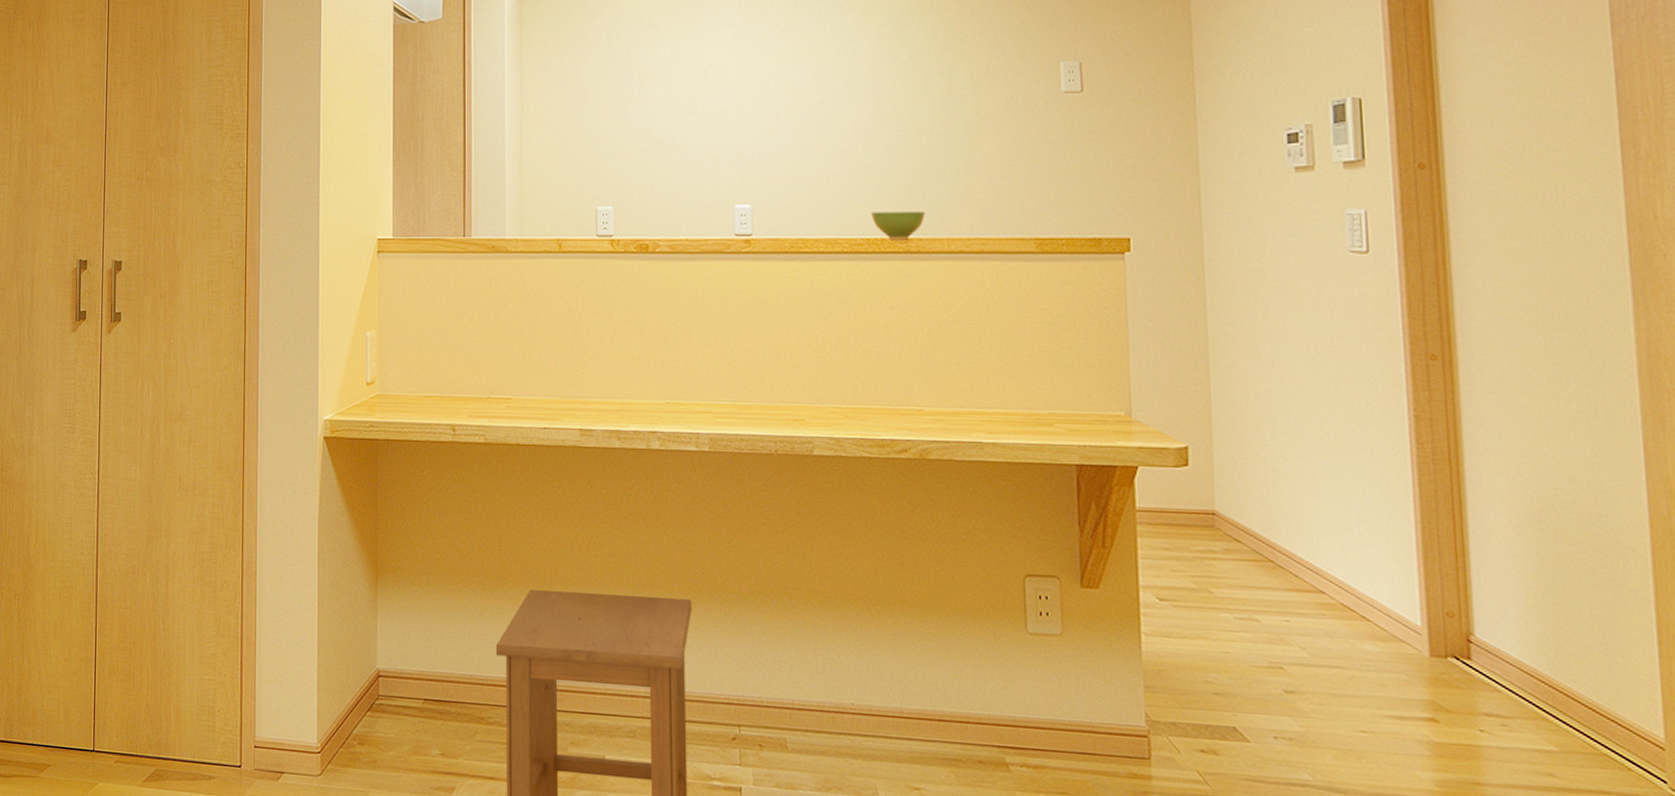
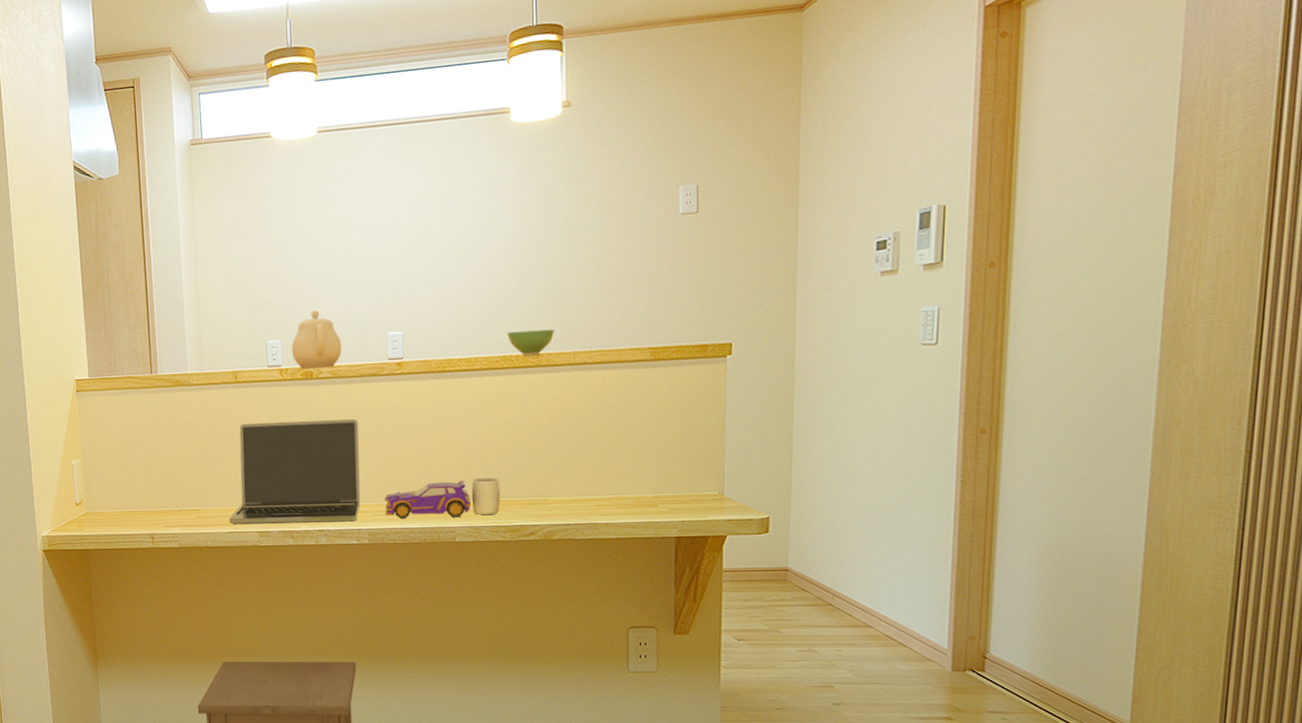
laptop: none [546,301,700,422] -> present [229,419,360,524]
teapot: none [624,176,682,241] -> present [291,310,342,369]
toy car: none [729,381,832,426] -> present [384,481,471,519]
mug: none [831,379,866,424] -> present [471,477,501,515]

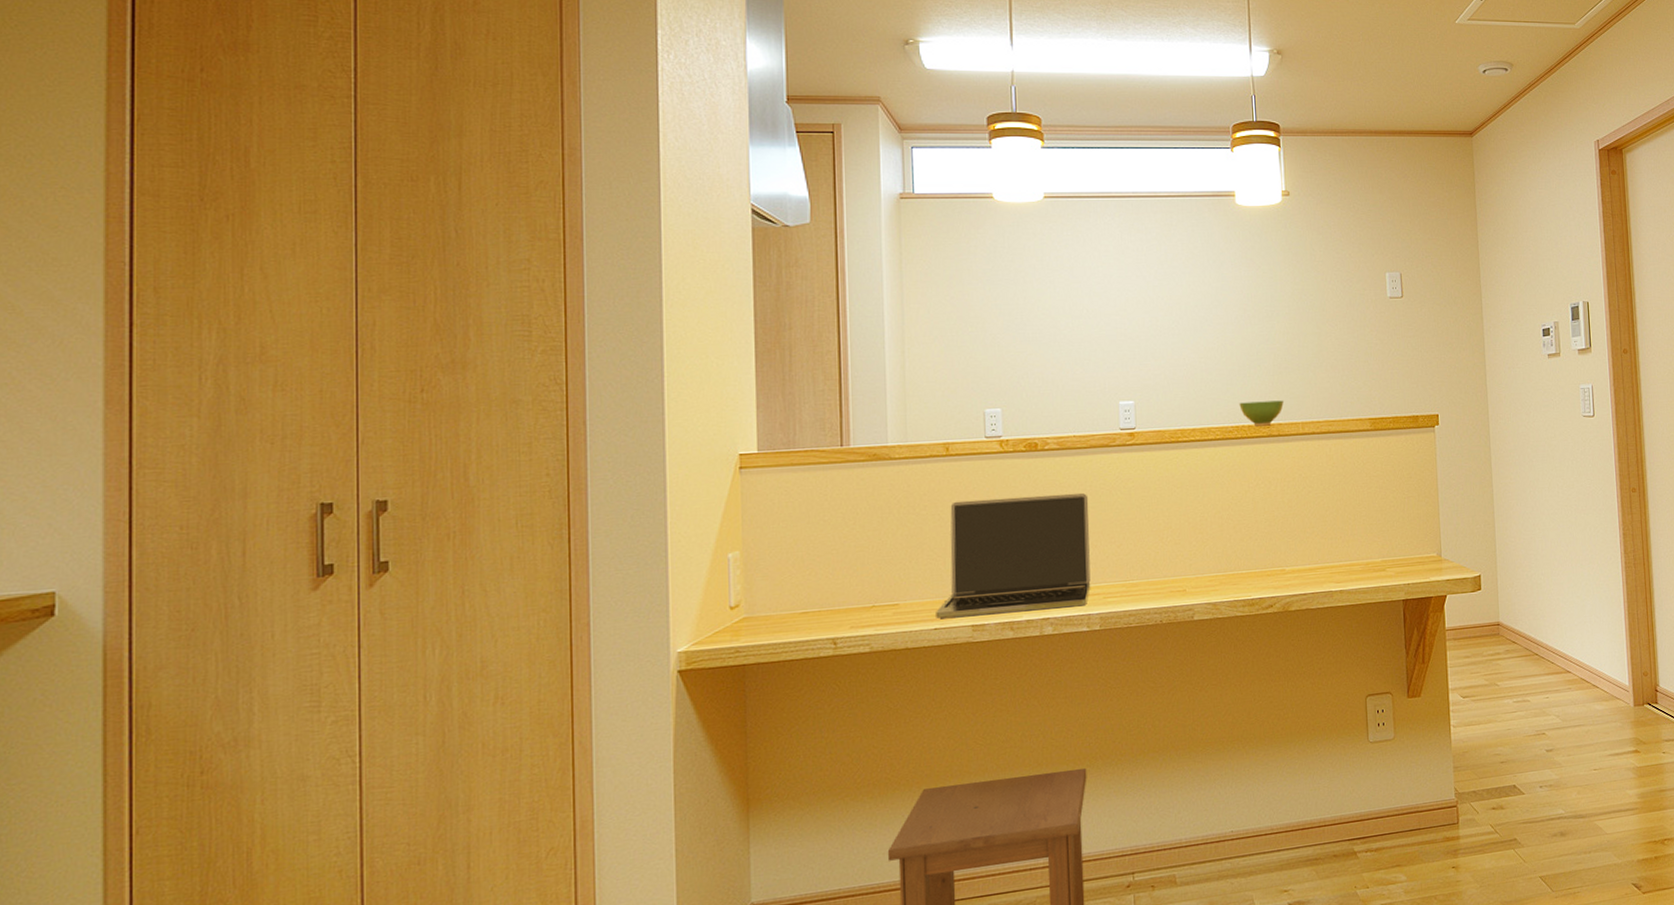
teapot: present [291,310,342,369] -> none [1013,378,1070,440]
toy car: present [384,481,471,519] -> none [1117,555,1209,600]
mug: present [471,477,501,515] -> none [1208,549,1238,590]

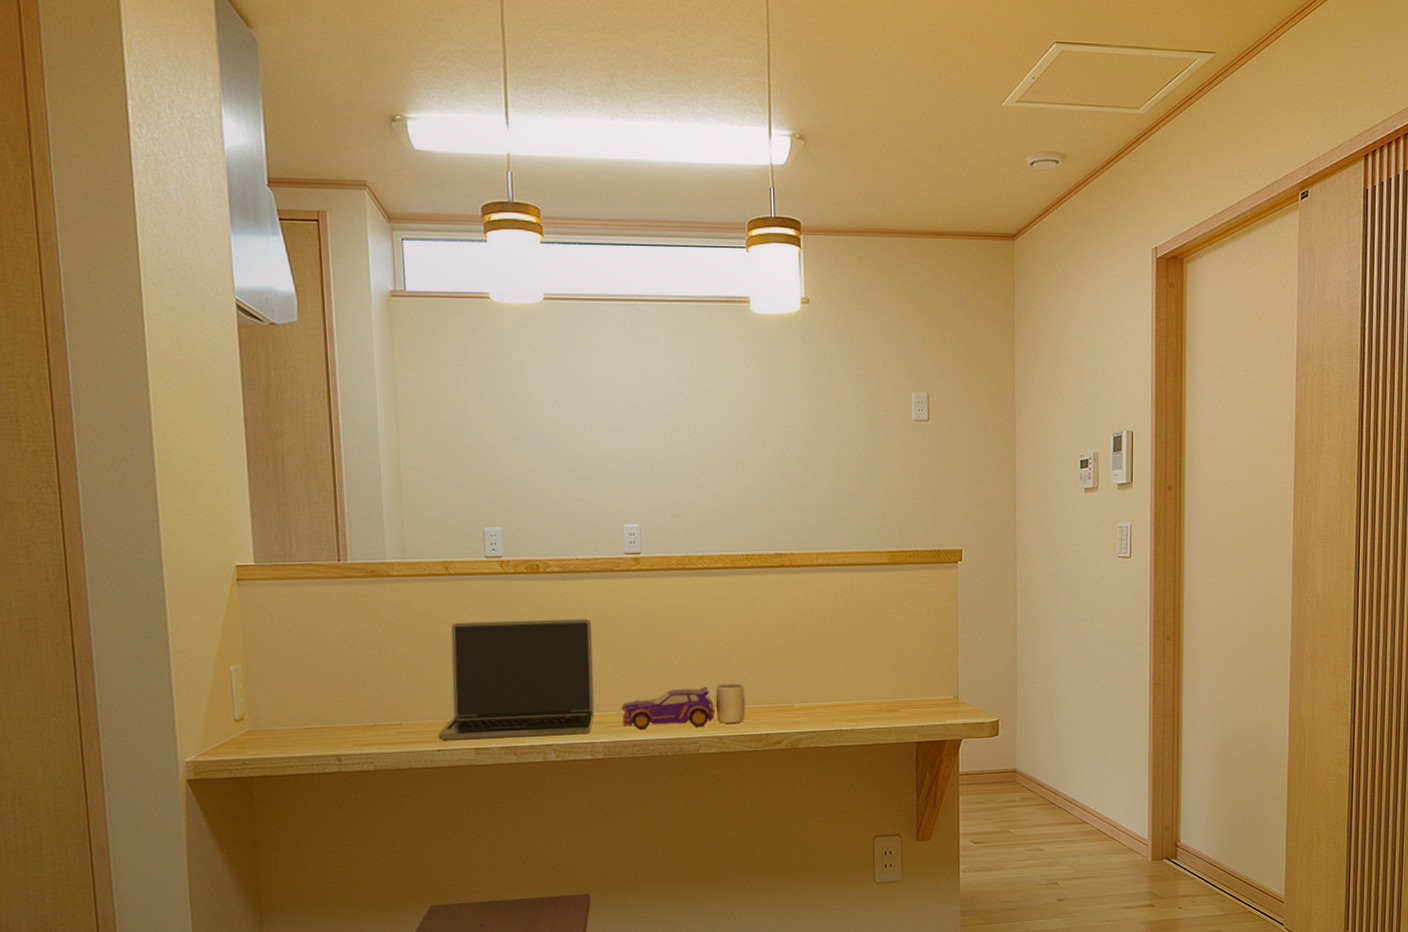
toy car: none [1117,555,1209,600] -> present [621,687,715,730]
mug: none [1208,549,1238,590] -> present [715,683,746,723]
bowl: present [1239,400,1285,426] -> none [750,529,798,556]

